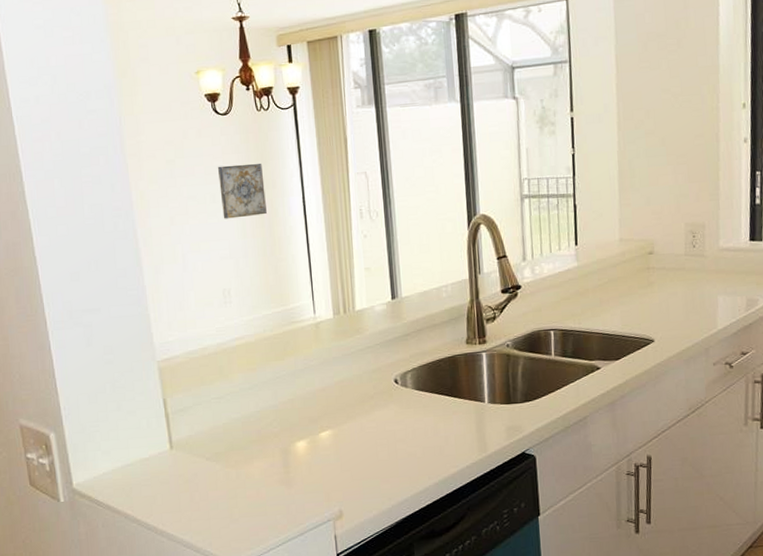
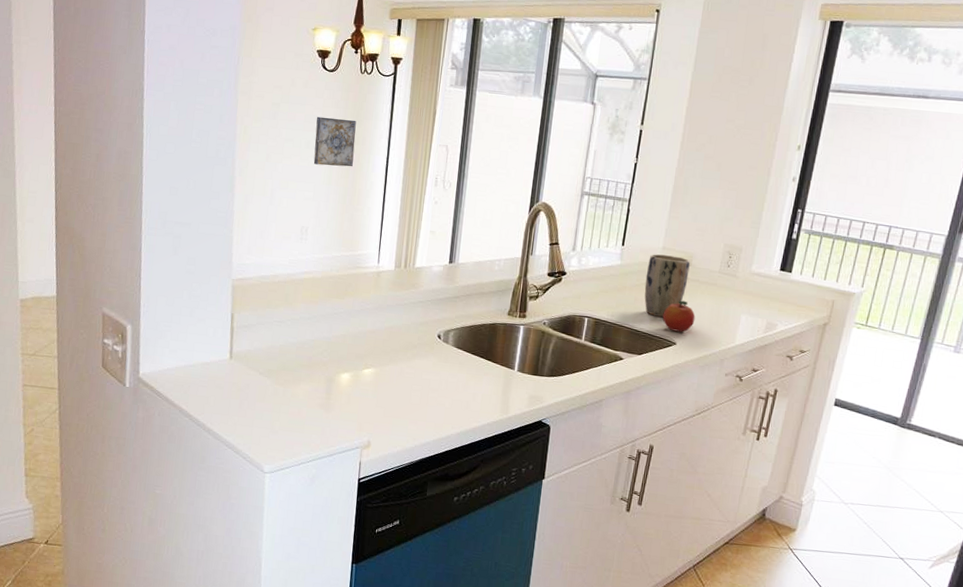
plant pot: none [607,246,654,316] -> present [644,254,690,318]
fruit: none [634,292,670,328] -> present [662,300,695,332]

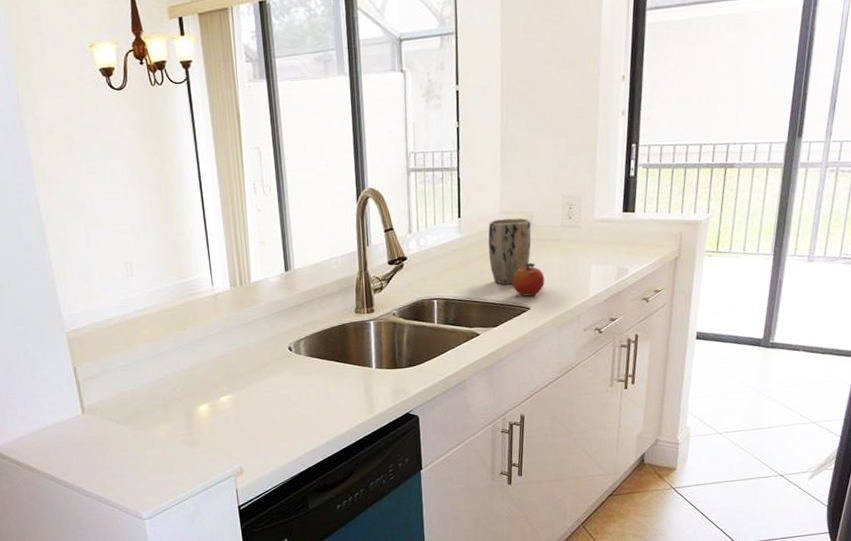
wall art: present [313,116,356,167] -> none [114,138,164,195]

